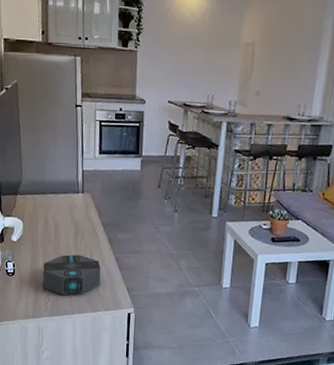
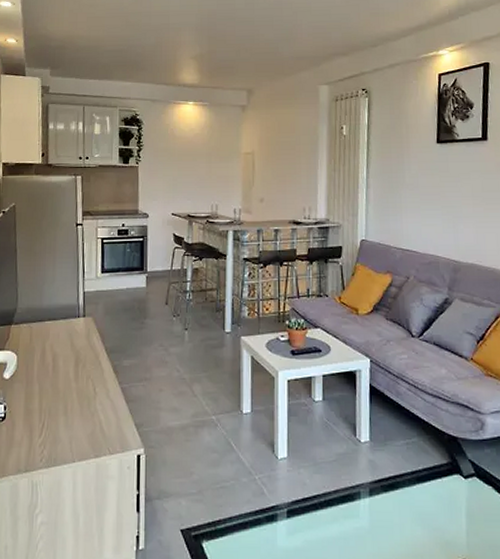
speaker: present [43,254,101,296] -> none [38,388,105,440]

